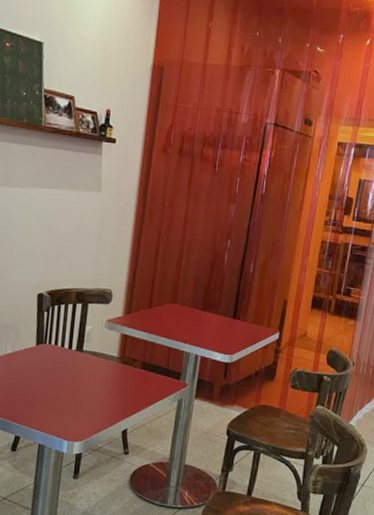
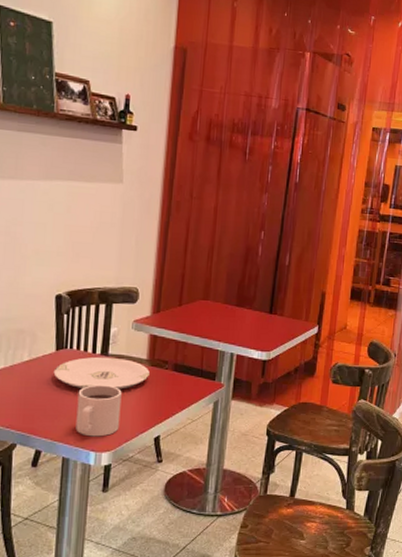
plate: none [33,352,120,384] -> present [53,356,150,389]
mug: none [51,378,94,427] -> present [76,385,122,437]

